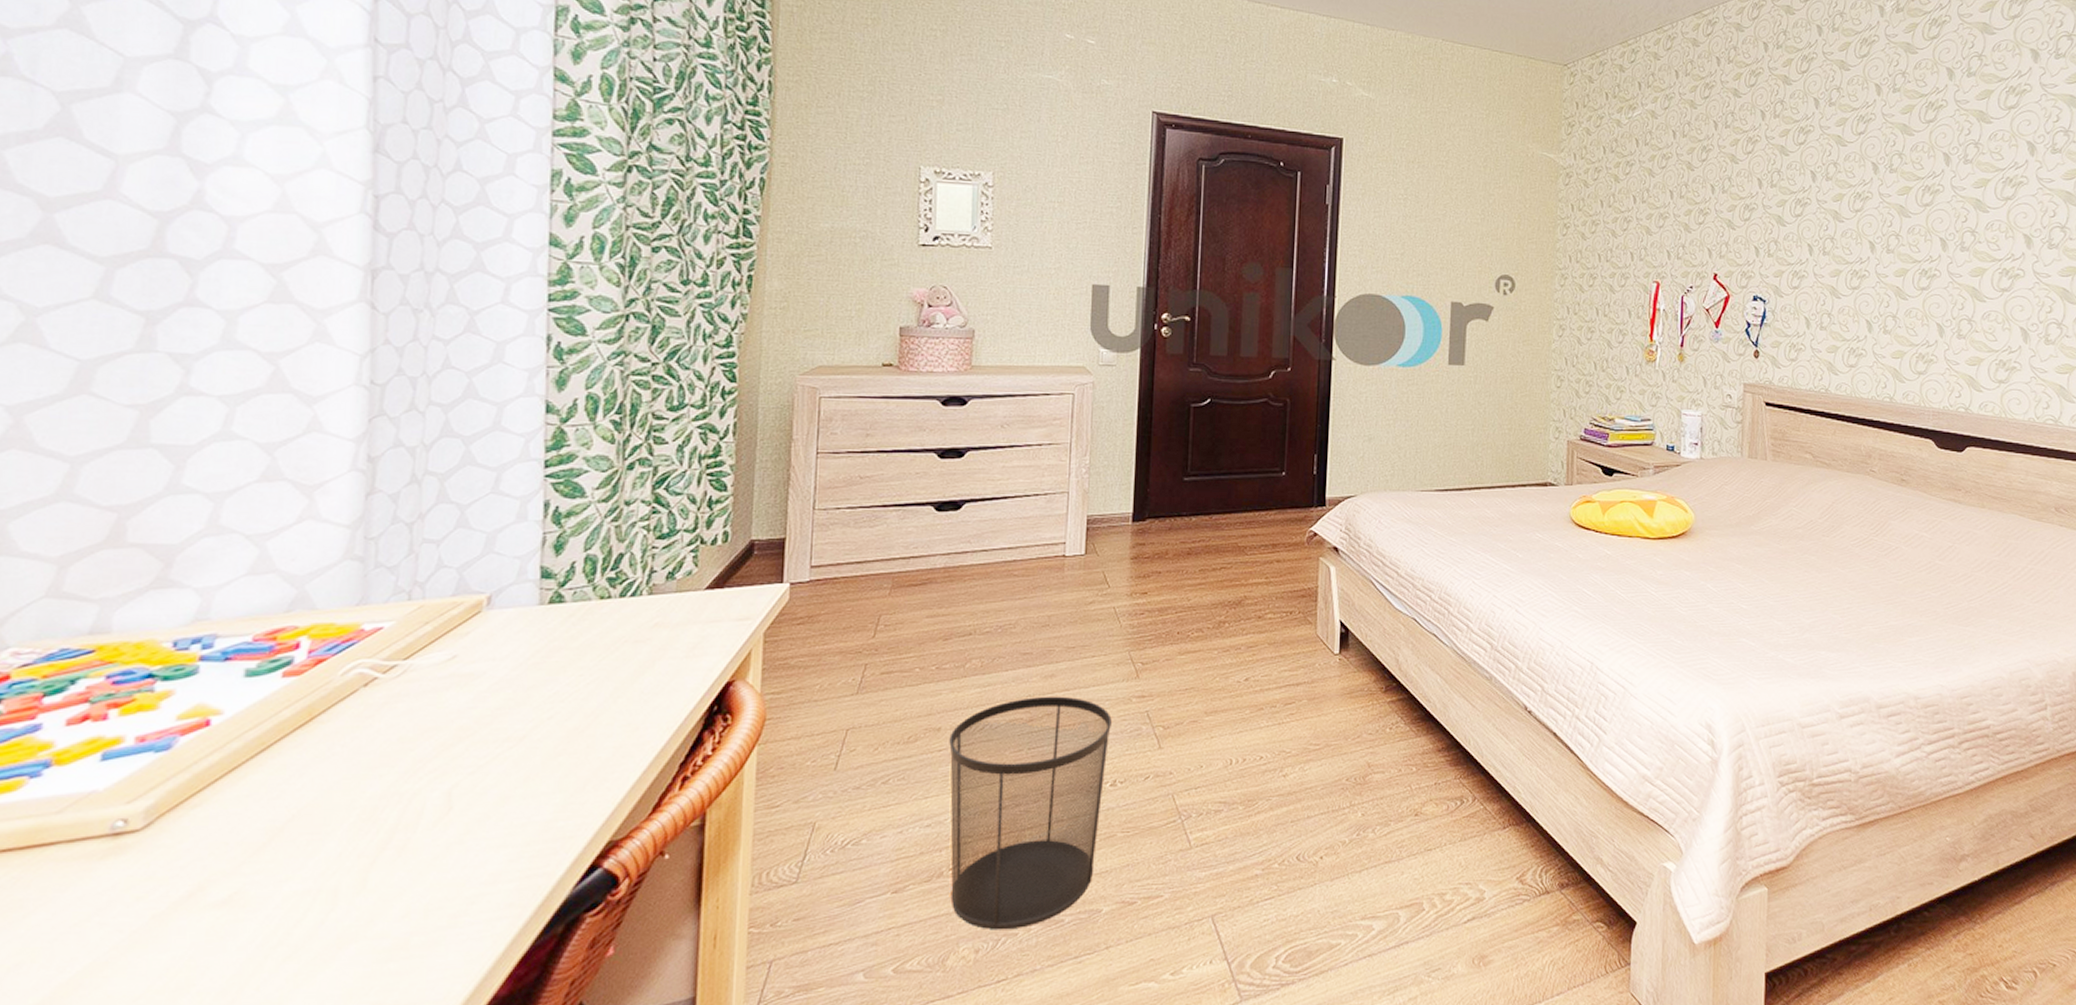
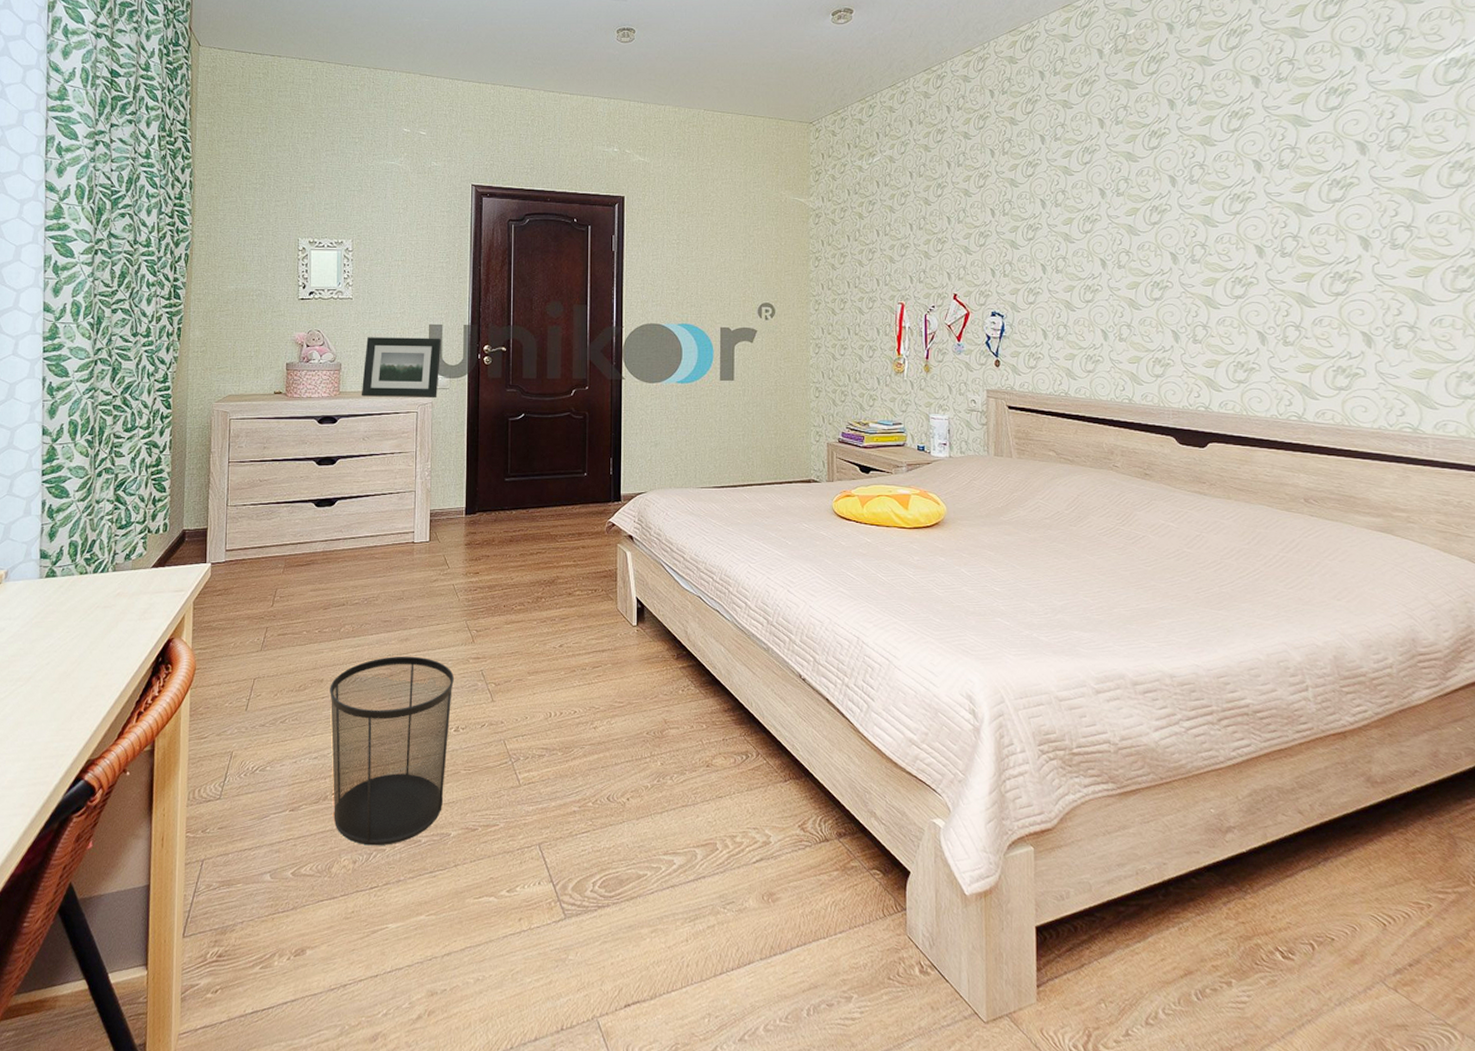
picture frame: none [1000,297,1108,378] -> present [361,337,442,399]

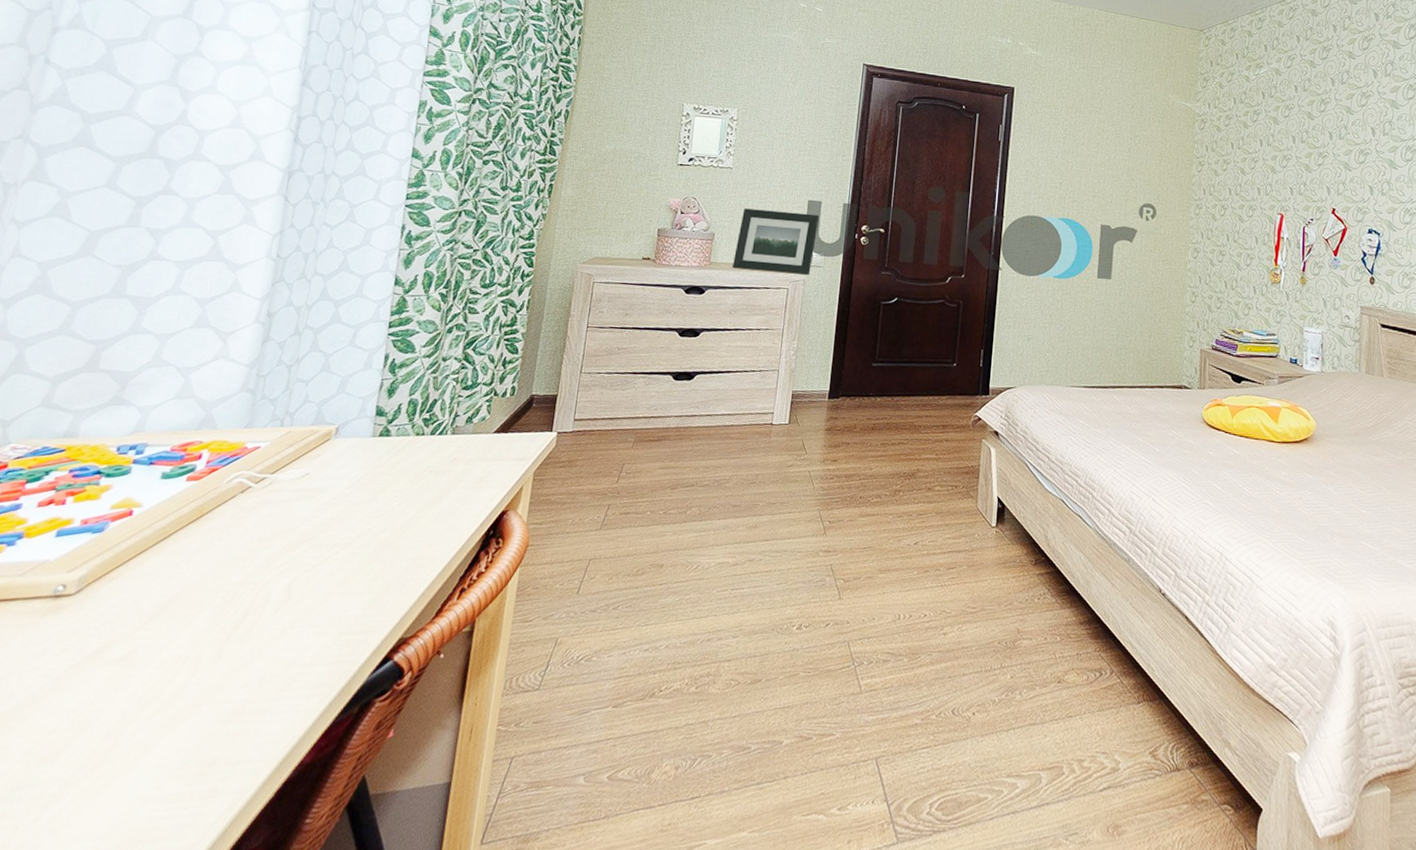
waste bin: present [330,656,454,846] -> none [659,544,802,751]

